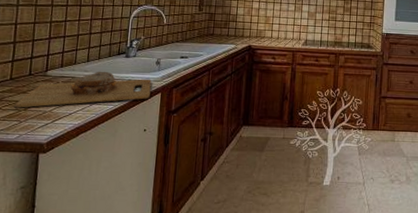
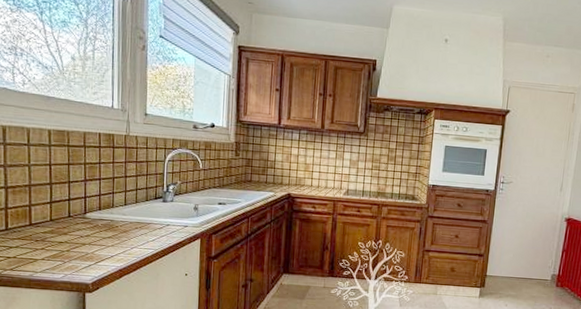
cutting board: present [14,71,152,108] -> none [57,215,190,249]

